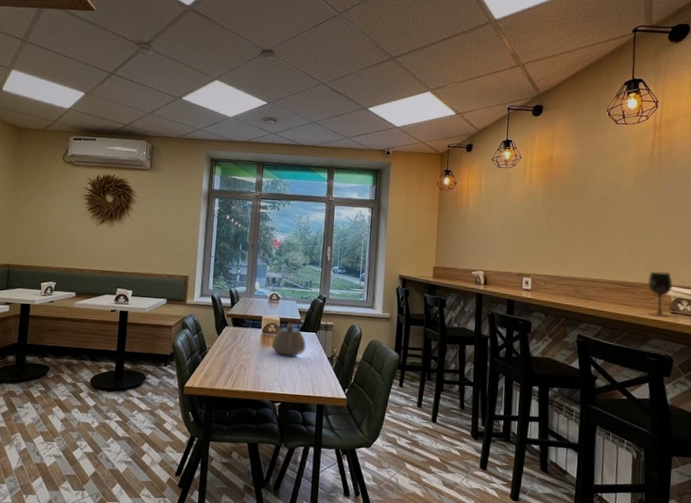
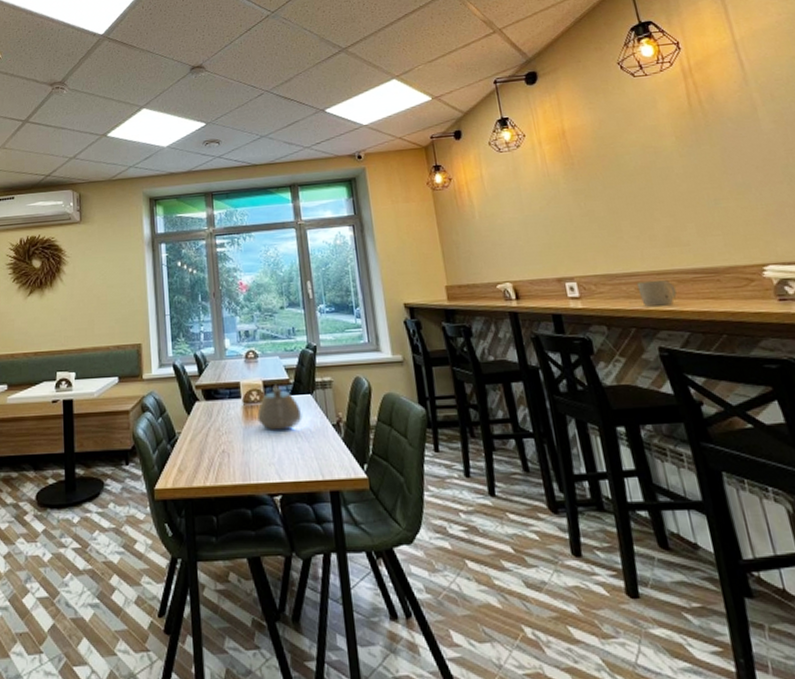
mug: none [574,285,602,305] -> present [636,280,677,307]
wine glass: present [647,271,673,318] -> none [732,247,781,308]

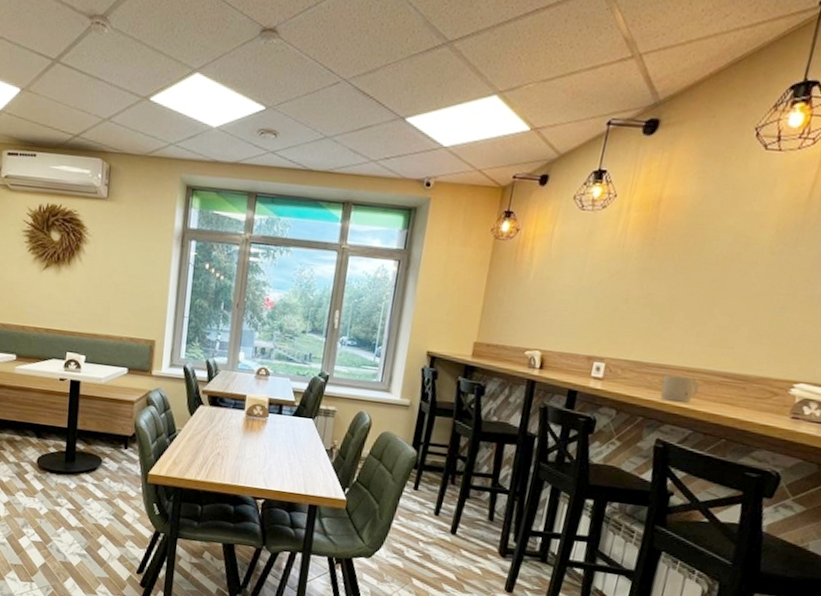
teapot: present [257,384,303,430] -> none [256,403,300,447]

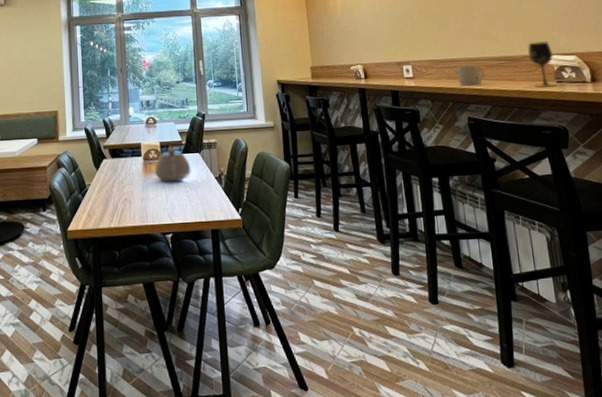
teapot: none [256,403,300,447] -> present [155,145,191,182]
wine glass: none [760,361,803,424] -> present [527,41,558,88]

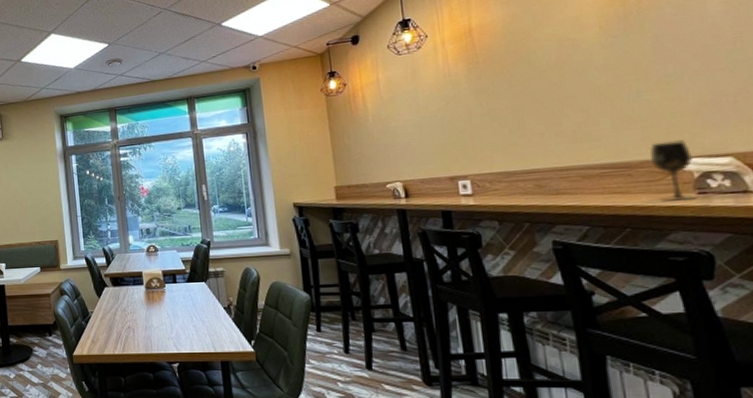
teapot: present [155,145,191,182] -> none [157,273,197,311]
mug: present [456,65,485,86] -> none [535,176,579,202]

